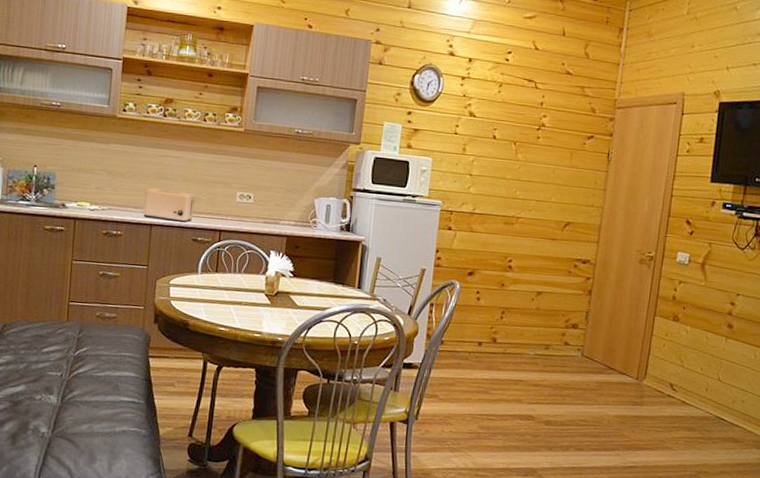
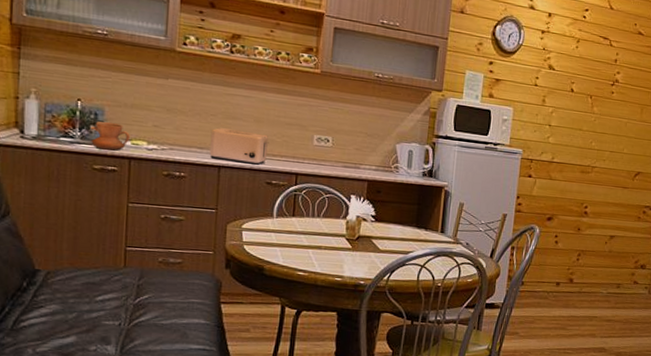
ceramic jug: none [43,185,76,213] -> present [90,121,130,151]

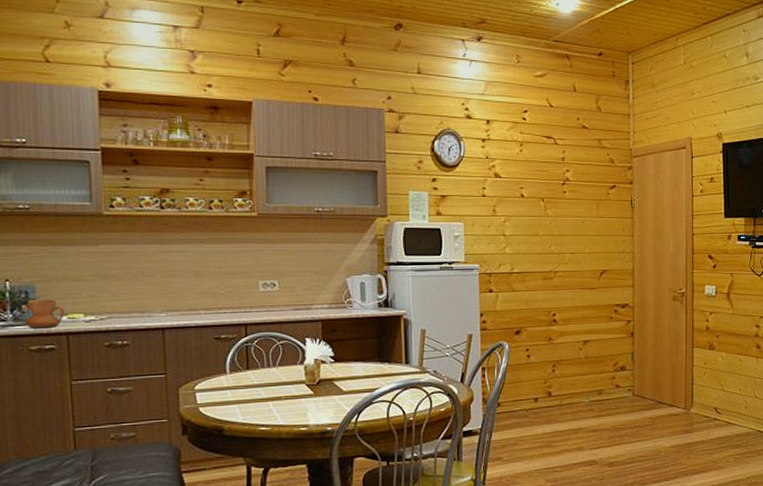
toaster: present [209,128,269,166] -> none [150,287,213,323]

